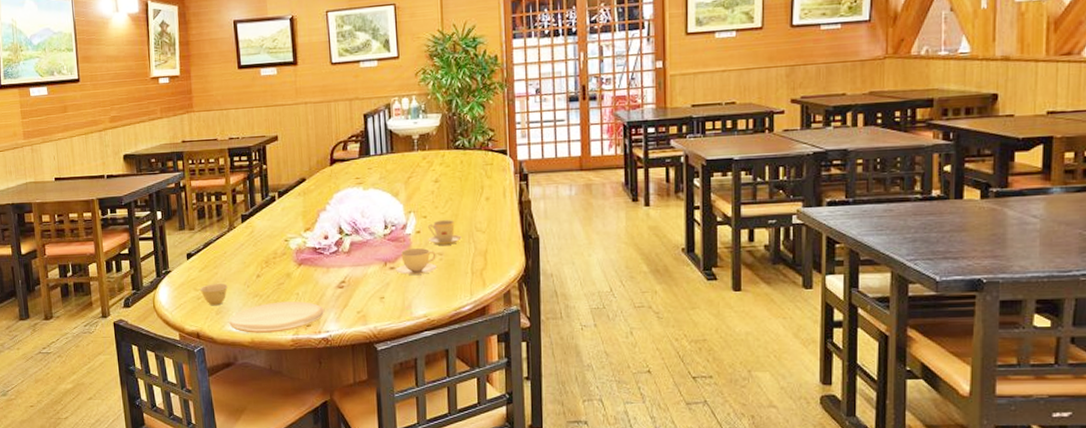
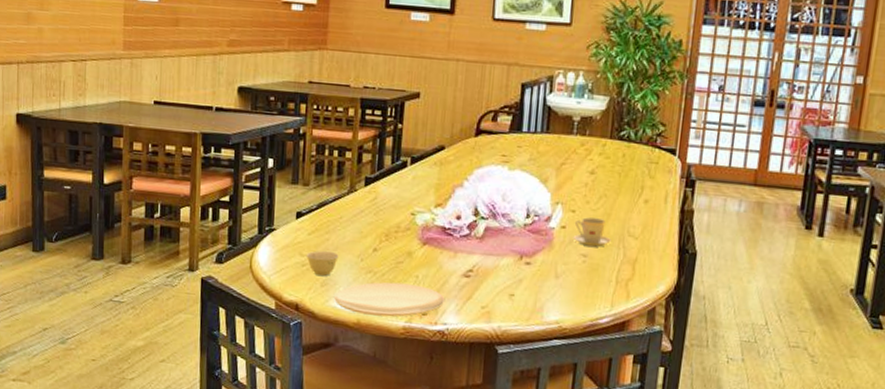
teacup: present [396,248,437,275] -> none [532,244,580,276]

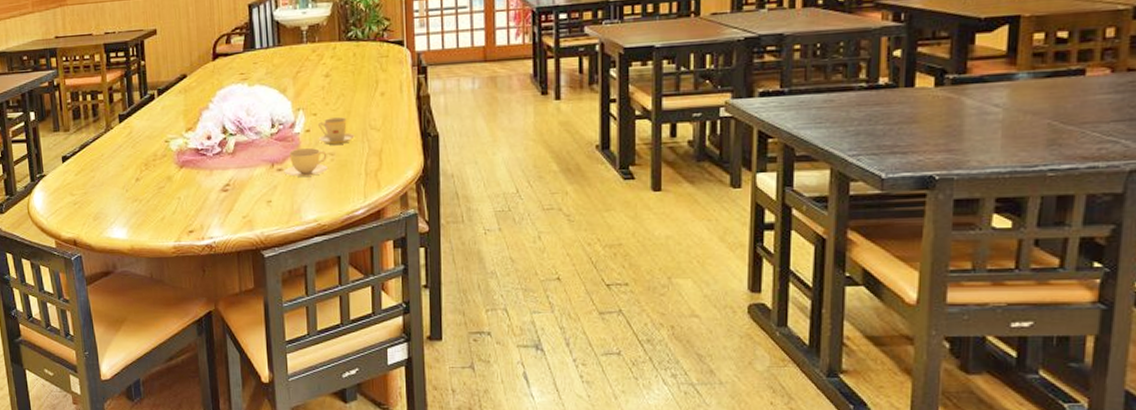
teacup: present [306,251,339,276] -> none [76,188,106,212]
plate: present [334,282,446,317] -> none [107,205,209,240]
teacup: none [532,244,580,276] -> present [284,148,328,177]

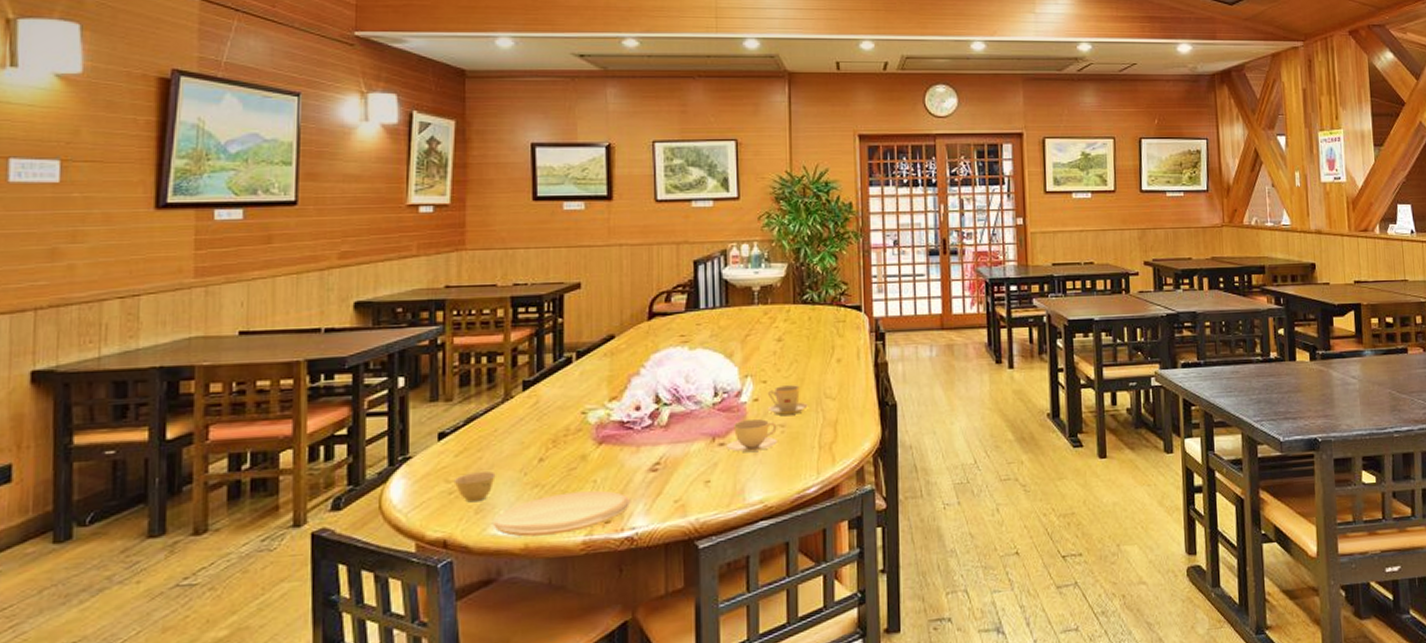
teacup: none [76,188,106,212] -> present [453,471,496,503]
plate: none [107,205,209,240] -> present [494,490,631,537]

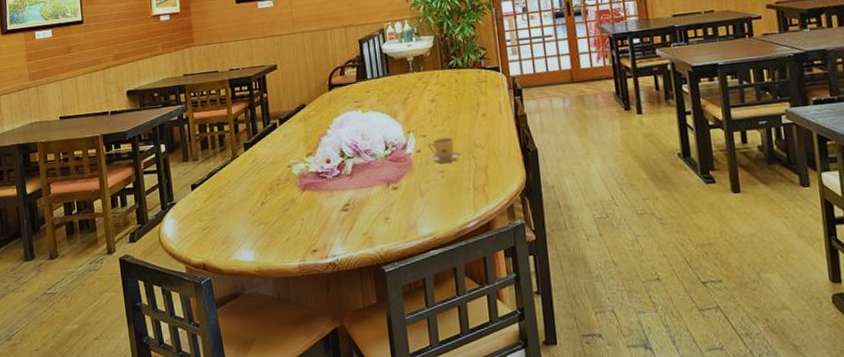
teacup: present [453,471,496,503] -> none [205,213,233,236]
plate: present [494,490,631,537] -> none [235,226,331,262]
teacup: present [726,419,777,452] -> none [399,167,439,194]

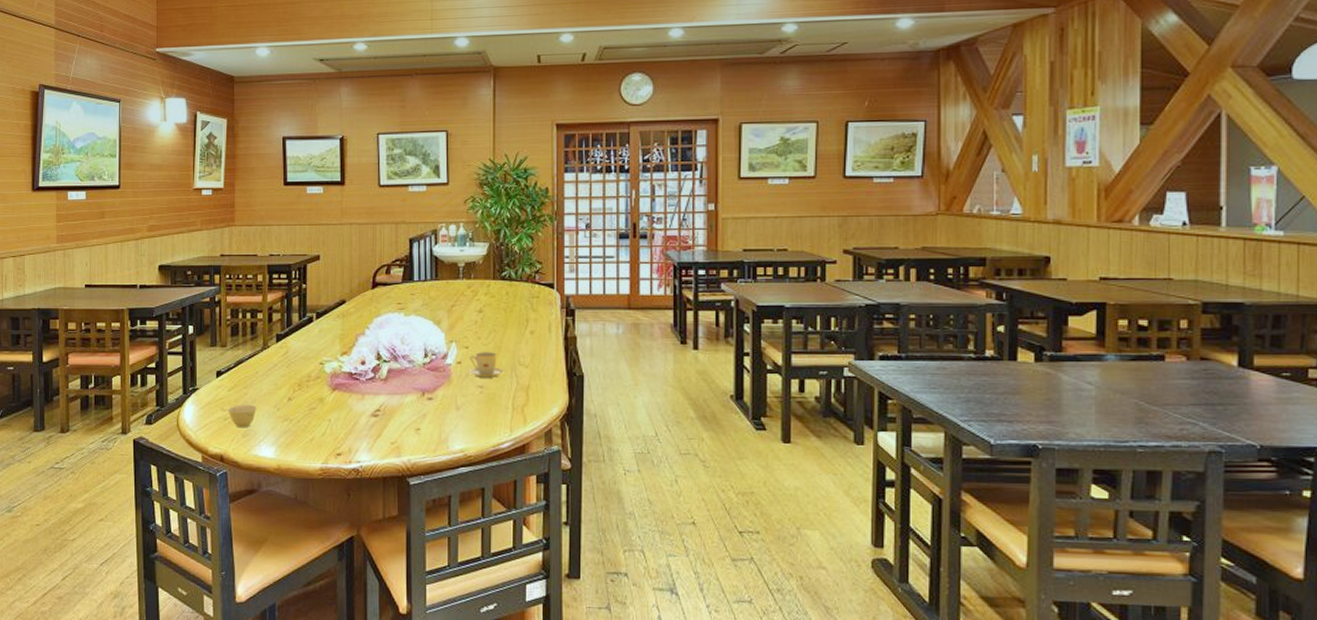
teacup: none [205,213,233,236] -> present [227,405,257,428]

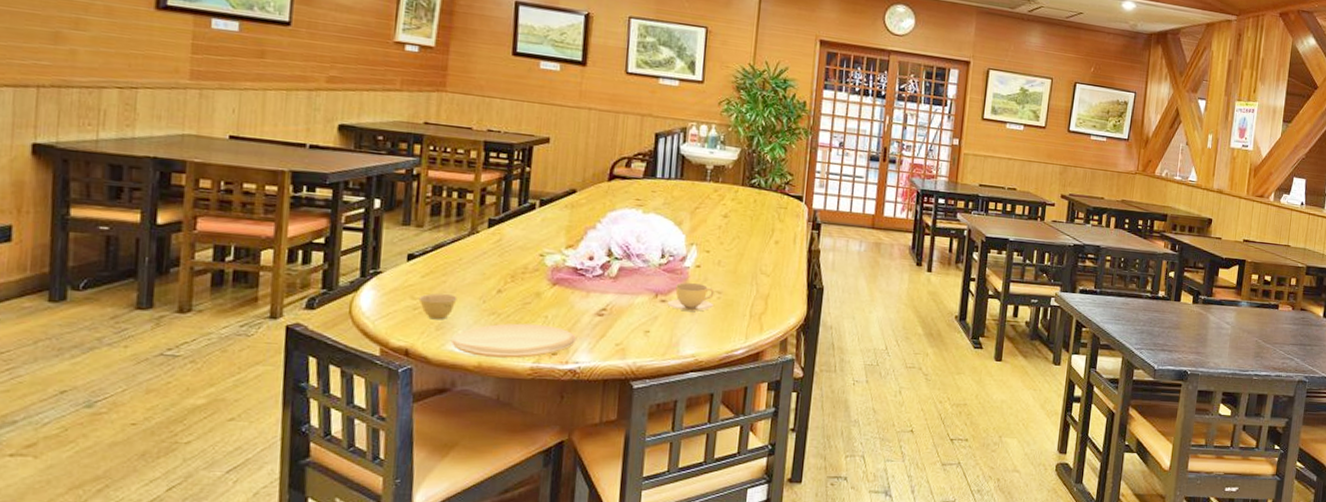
plate: none [256,427,357,460] -> present [452,323,577,359]
teacup: none [434,380,477,407] -> present [667,283,715,311]
teacup: present [468,352,504,378] -> none [707,257,744,284]

